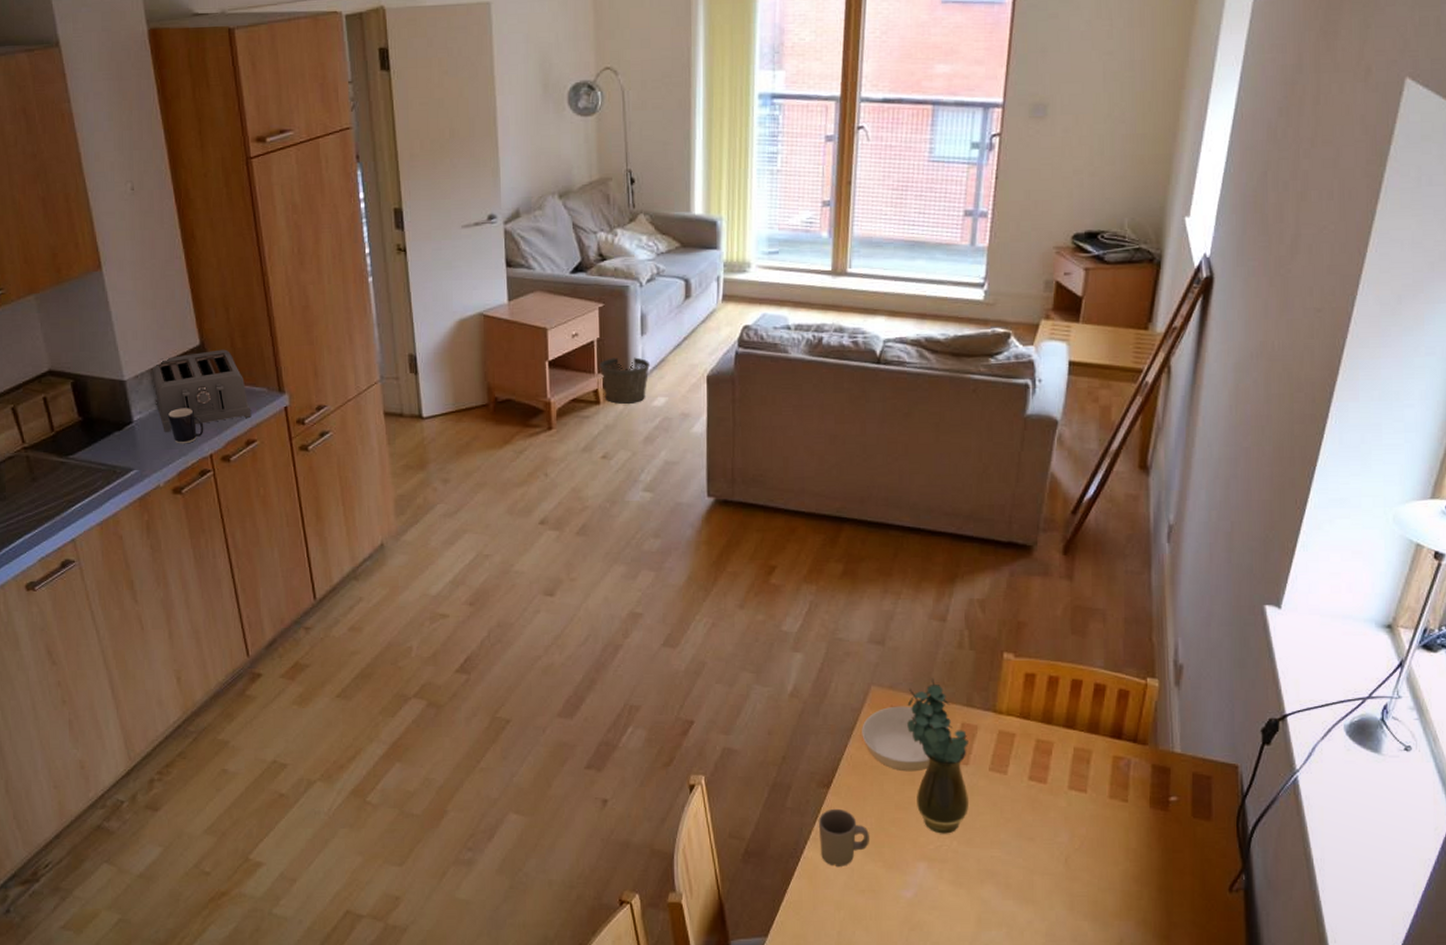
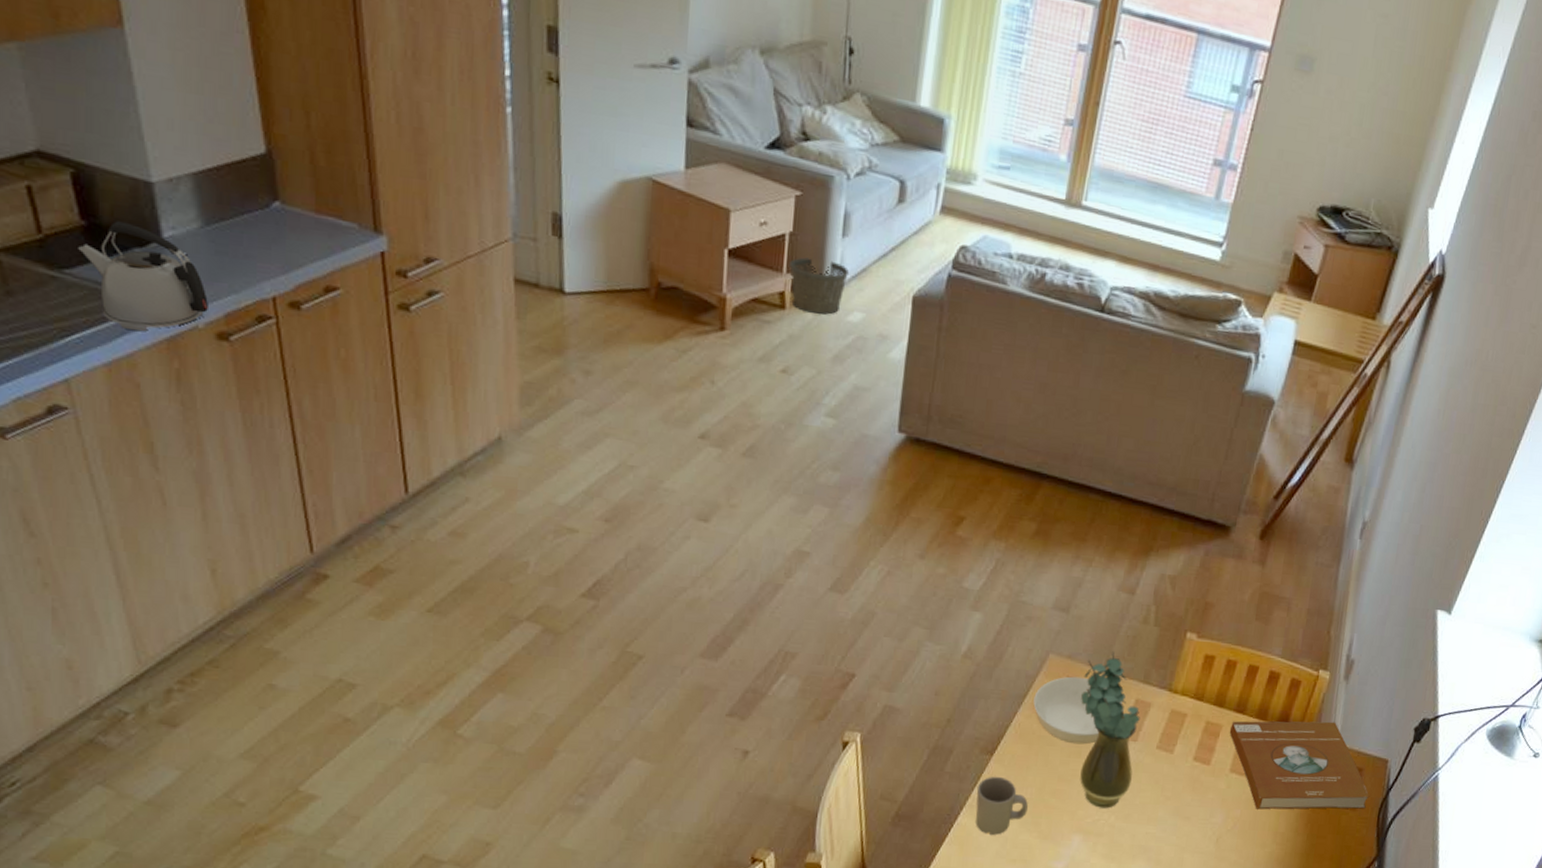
kettle: none [78,413,166,496] -> present [78,221,208,332]
toaster: present [150,349,252,432] -> none [191,161,334,260]
mug: present [167,408,204,444] -> none [213,230,266,279]
book: none [1061,730,1224,826] -> present [1229,721,1370,810]

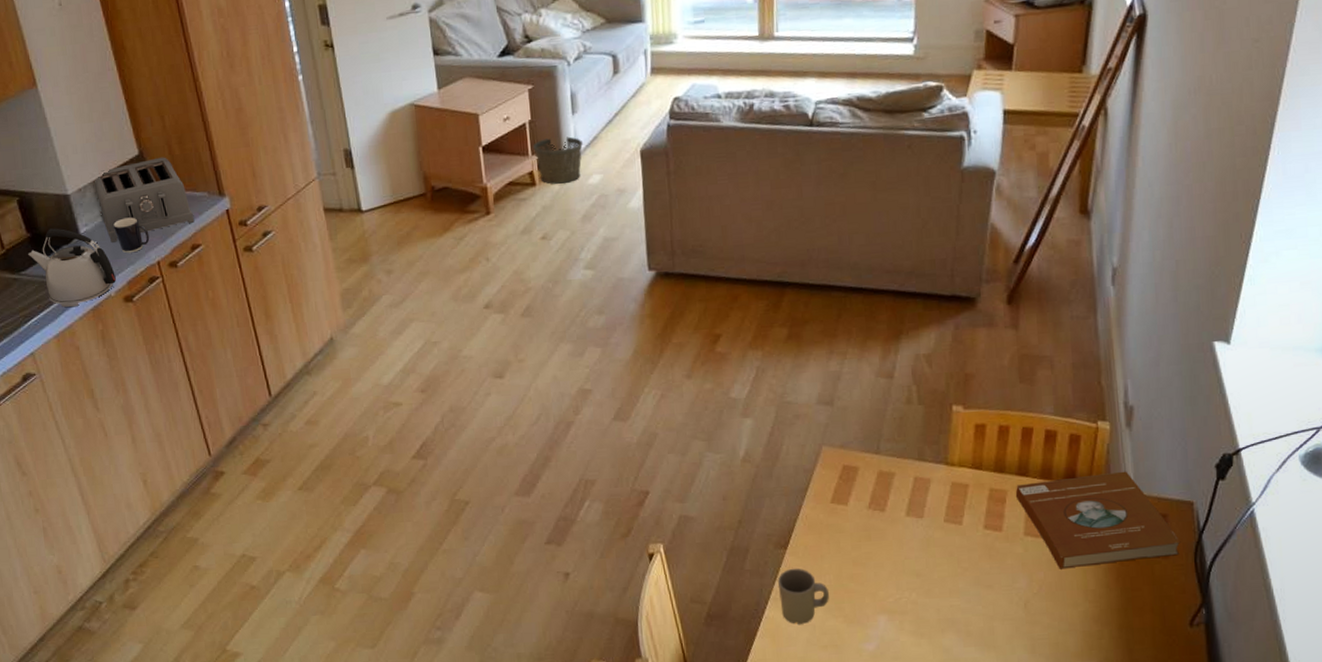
toaster: none [191,161,334,260] -> present [93,157,195,243]
mug: none [213,230,266,279] -> present [112,217,150,254]
bowl: present [1033,676,1124,745] -> none [815,463,904,528]
vase: present [1080,651,1140,808] -> none [859,435,926,587]

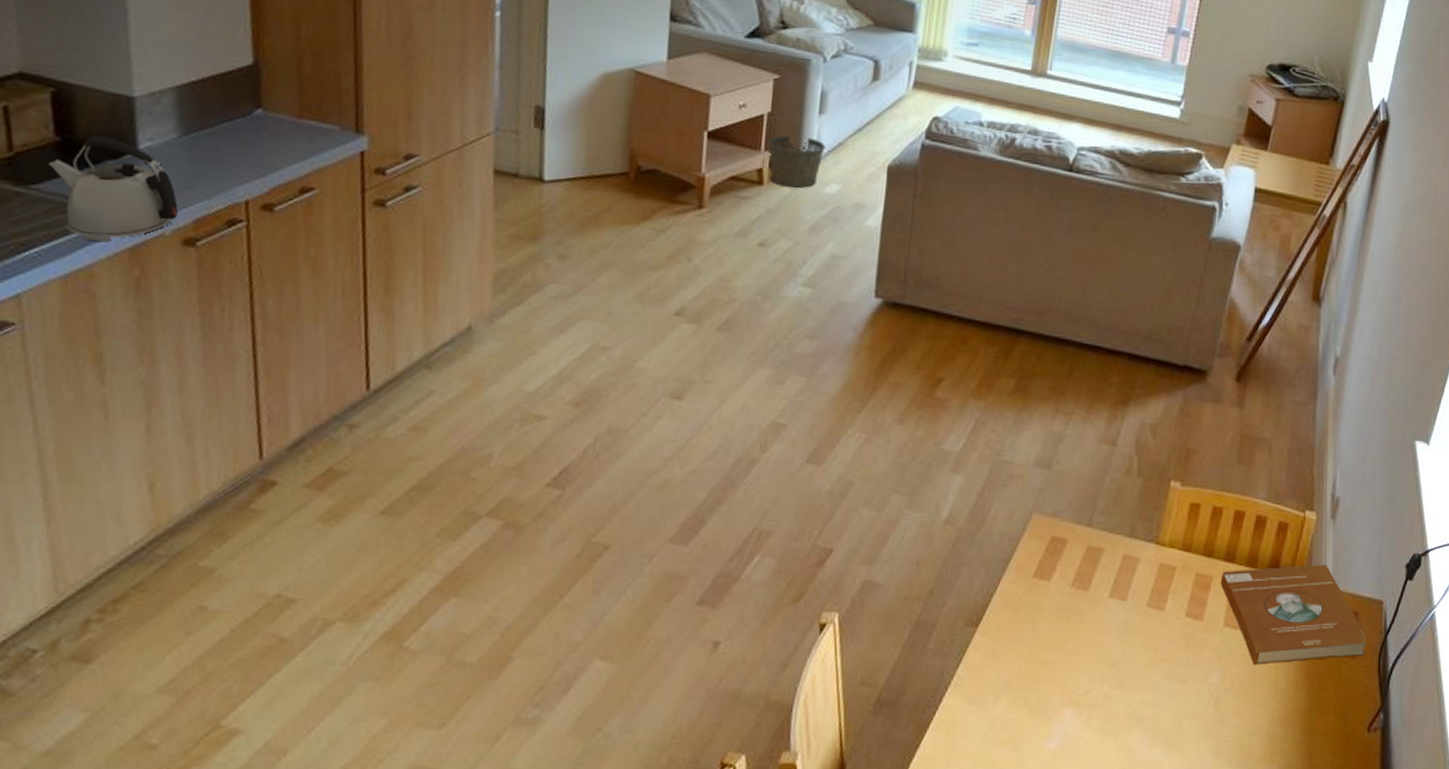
toaster: present [93,157,195,243] -> none [174,73,314,168]
mug: present [112,217,150,254] -> none [190,138,243,185]
mug: present [777,568,830,624] -> none [961,649,1017,716]

